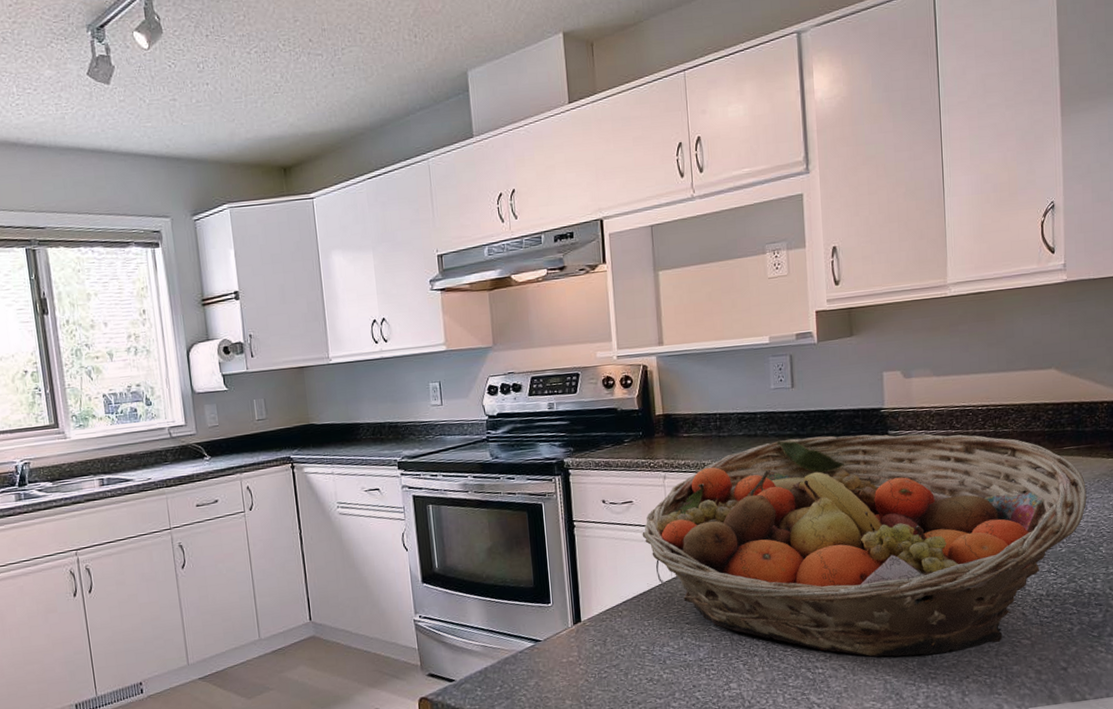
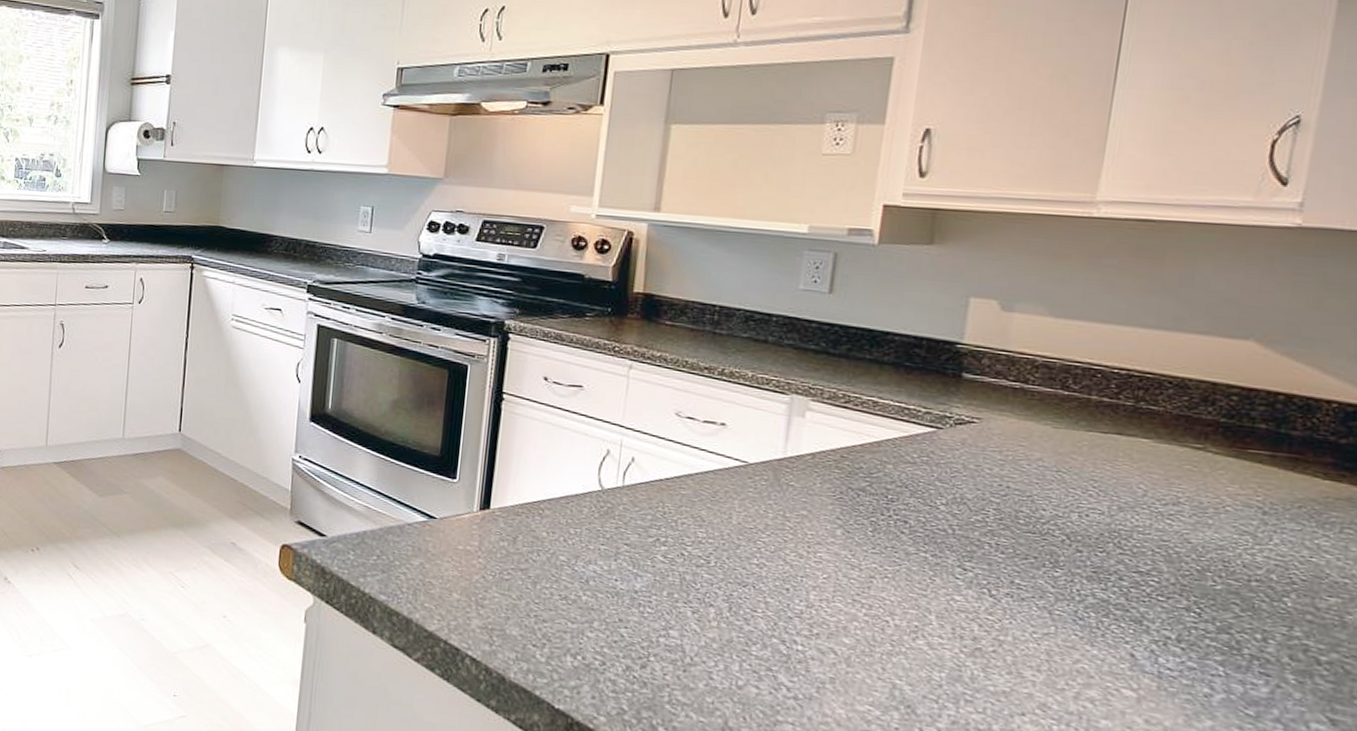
fruit basket: present [642,433,1087,657] -> none [587,353,1277,682]

